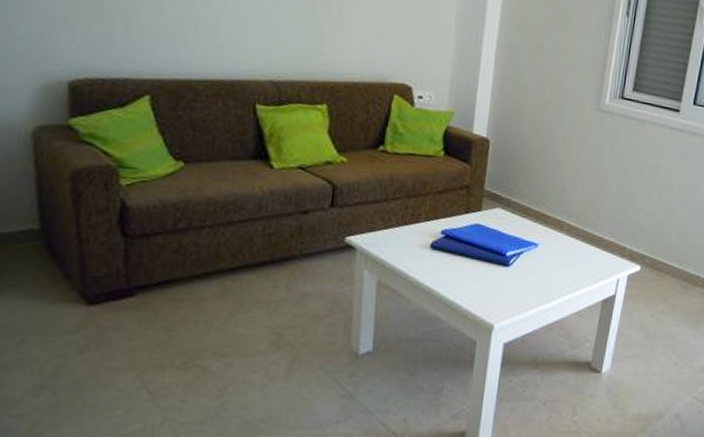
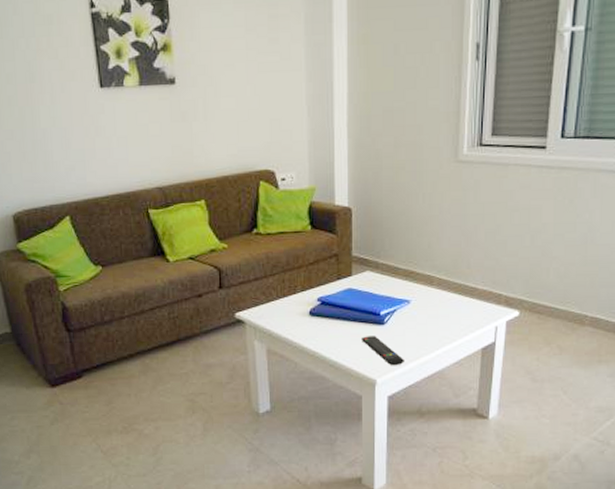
remote control: none [483,277,525,312] -> present [362,336,404,366]

